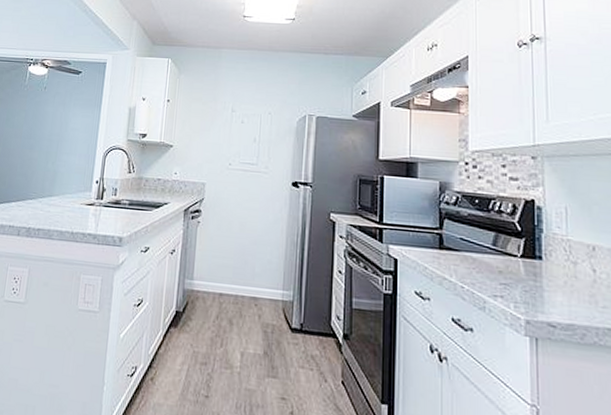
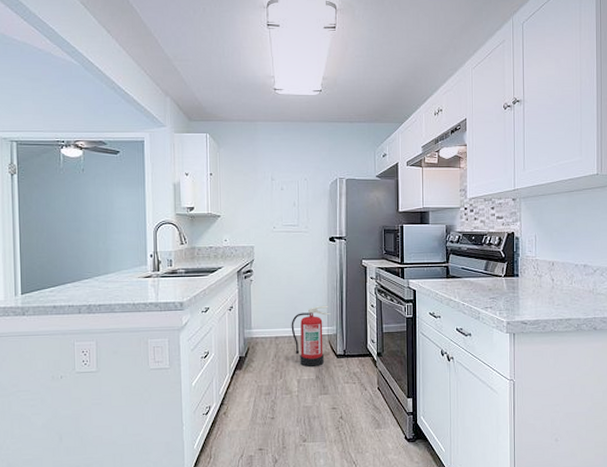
fire extinguisher: none [238,262,289,339] -> present [291,305,332,367]

